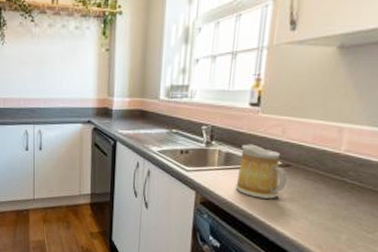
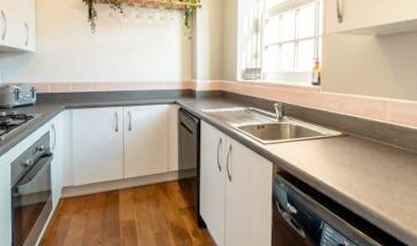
mug: present [235,144,287,199] -> none [306,118,347,166]

